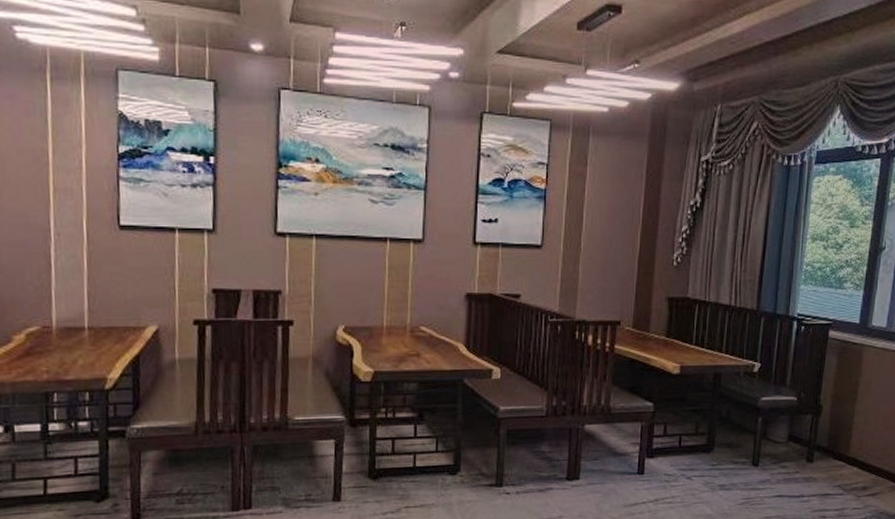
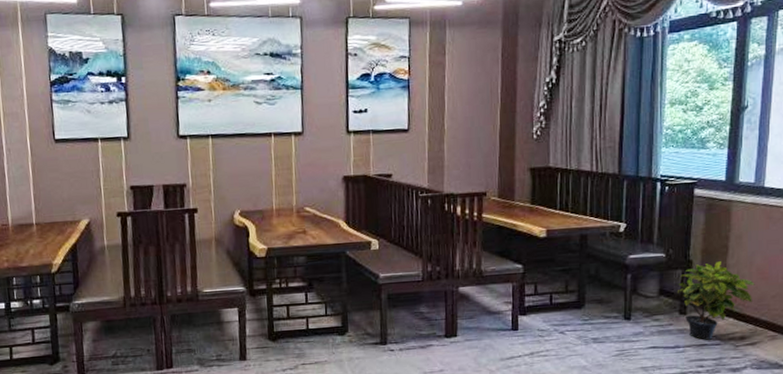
potted plant: none [806,408,880,490] -> present [678,261,755,340]

